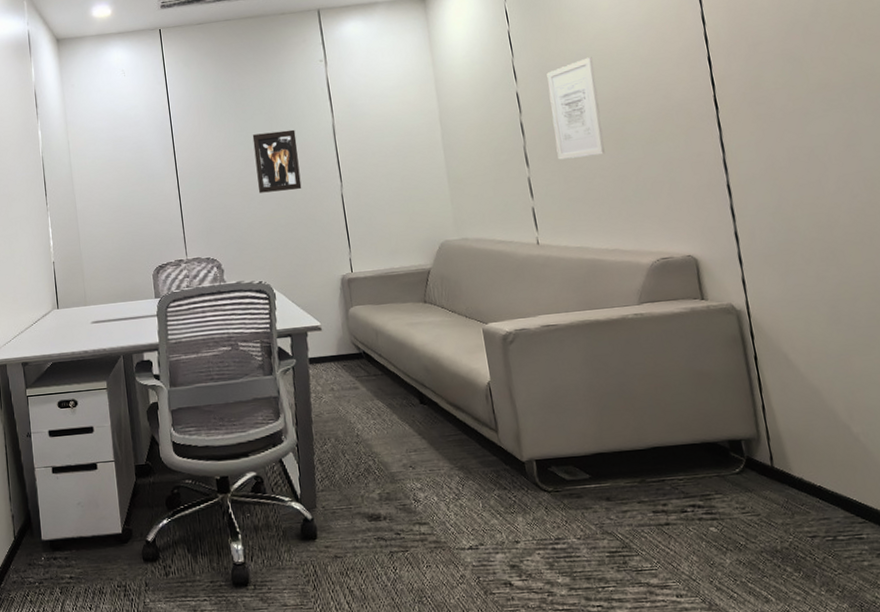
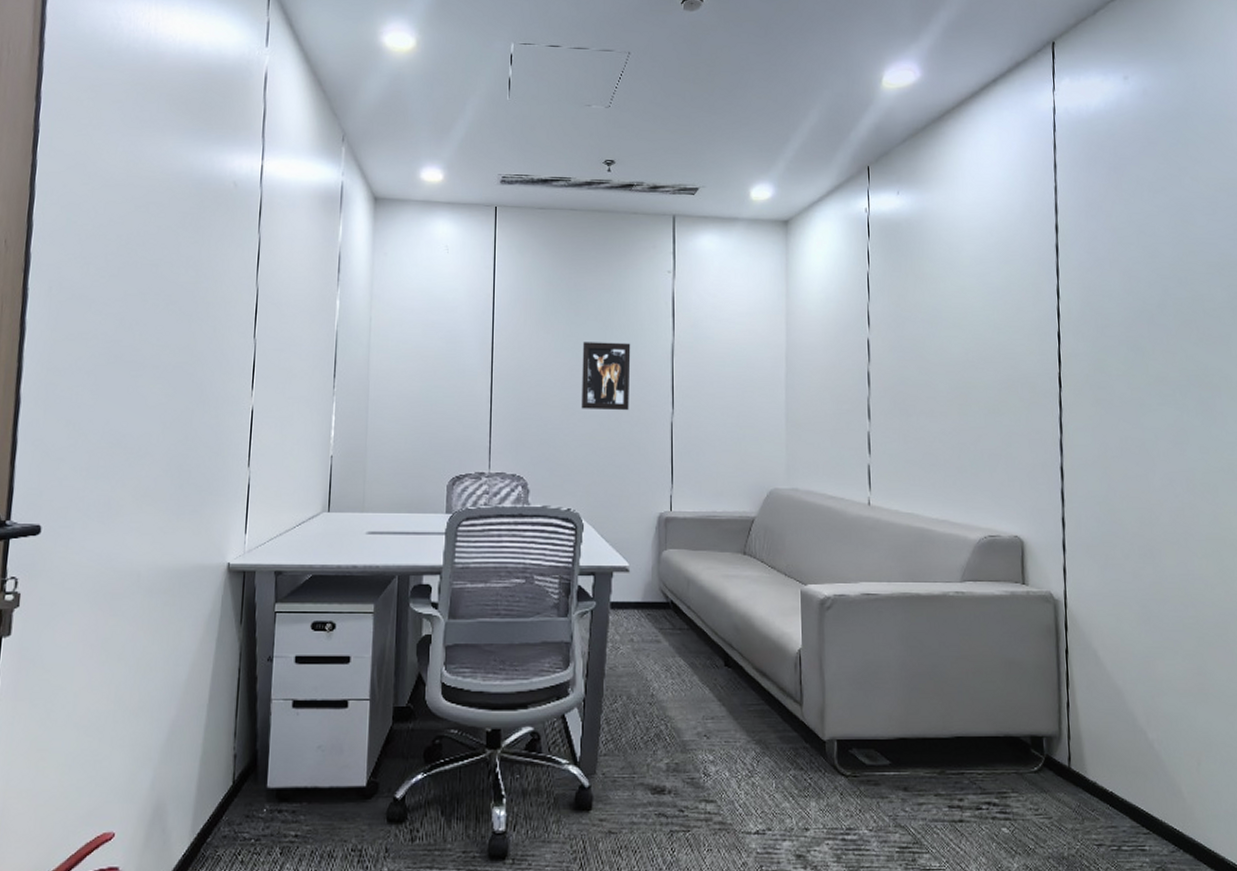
wall art: present [546,57,605,160] -> none [900,313,948,418]

